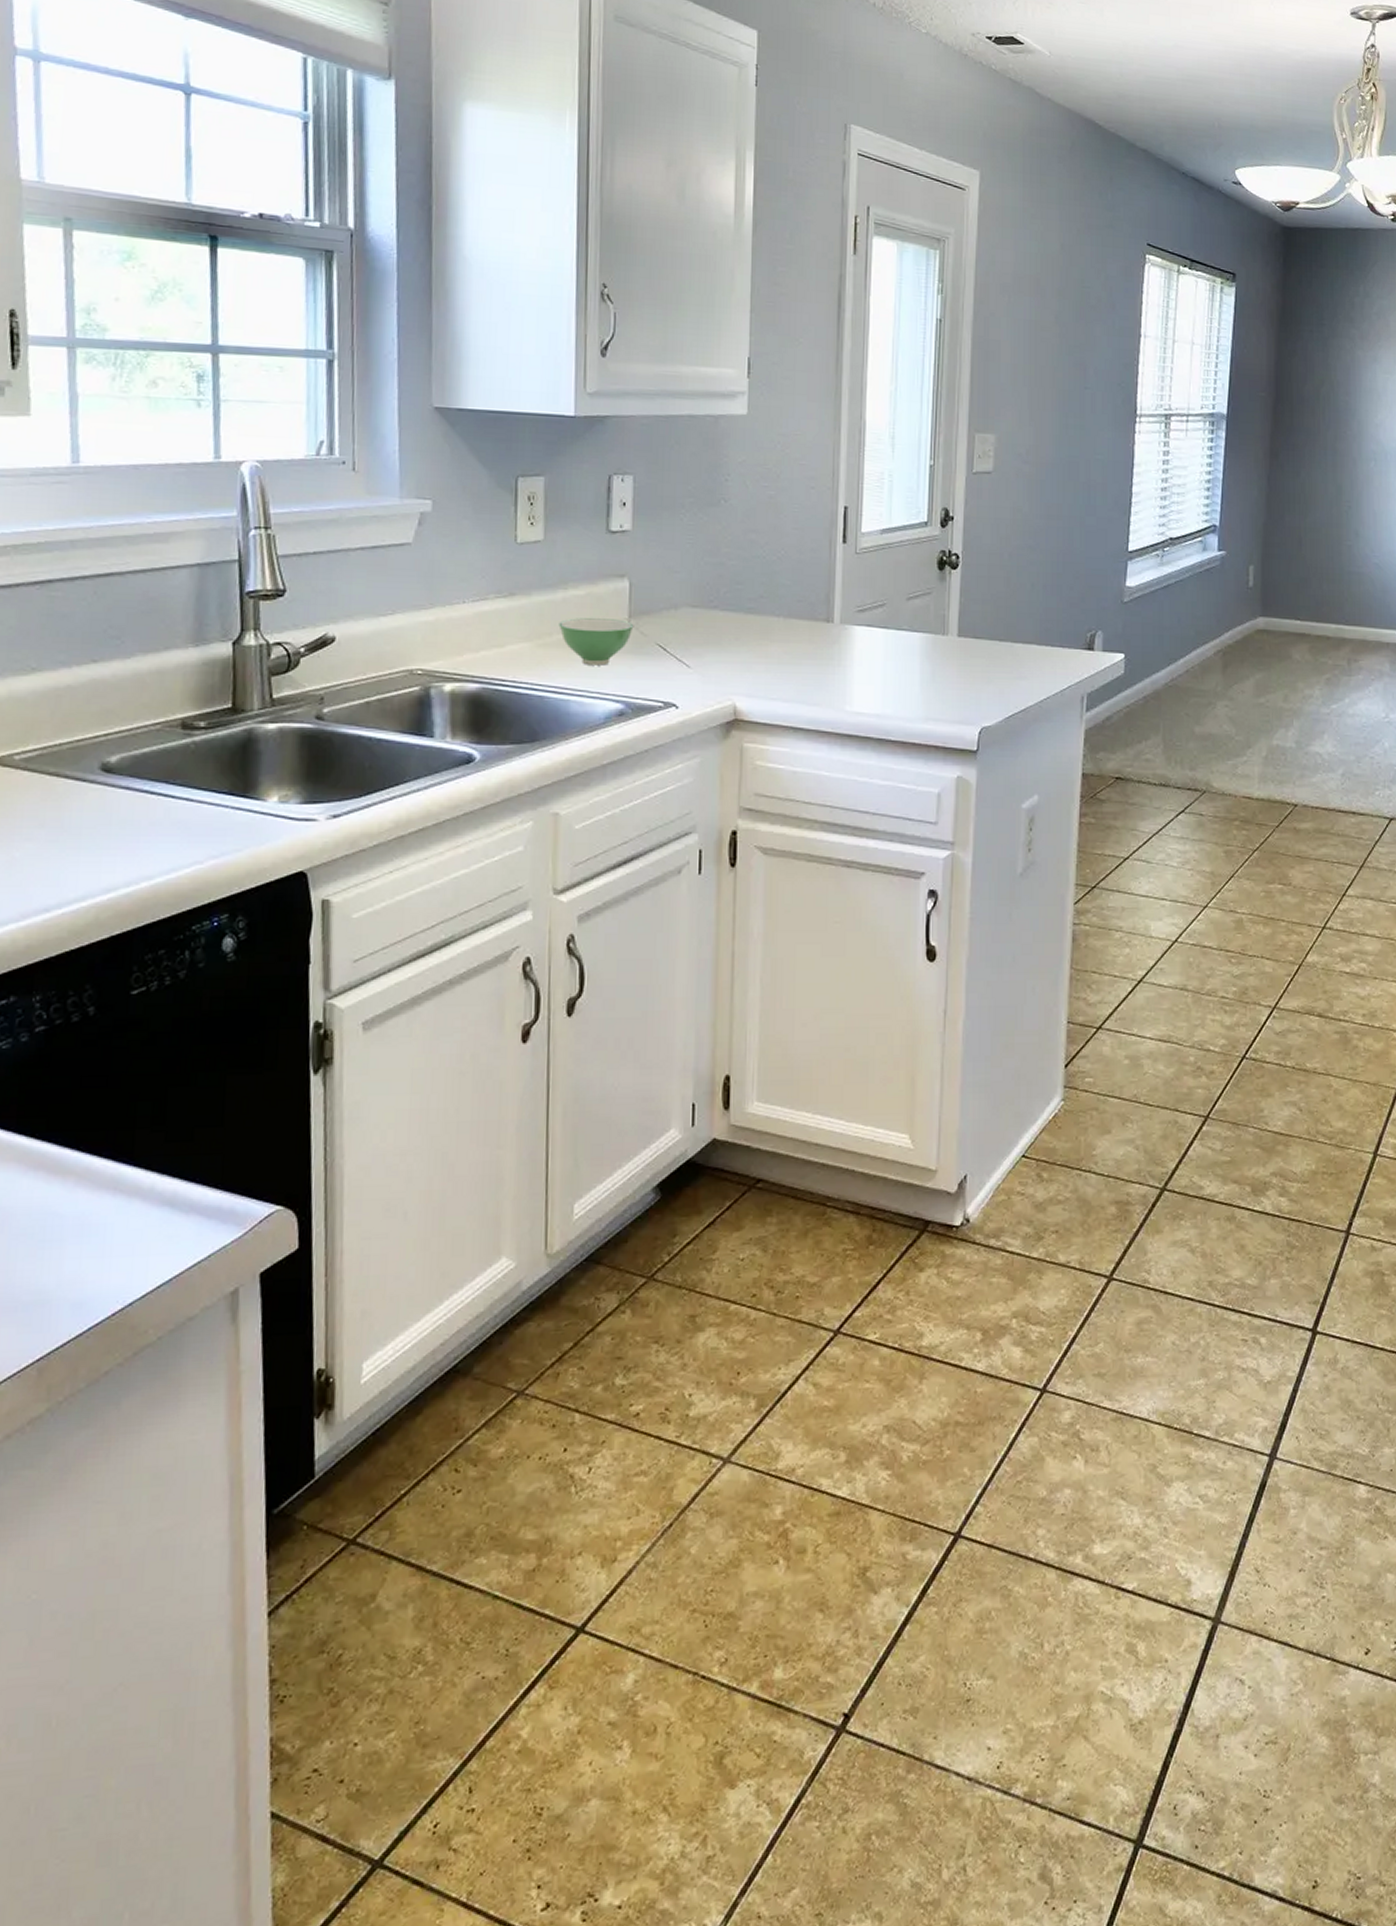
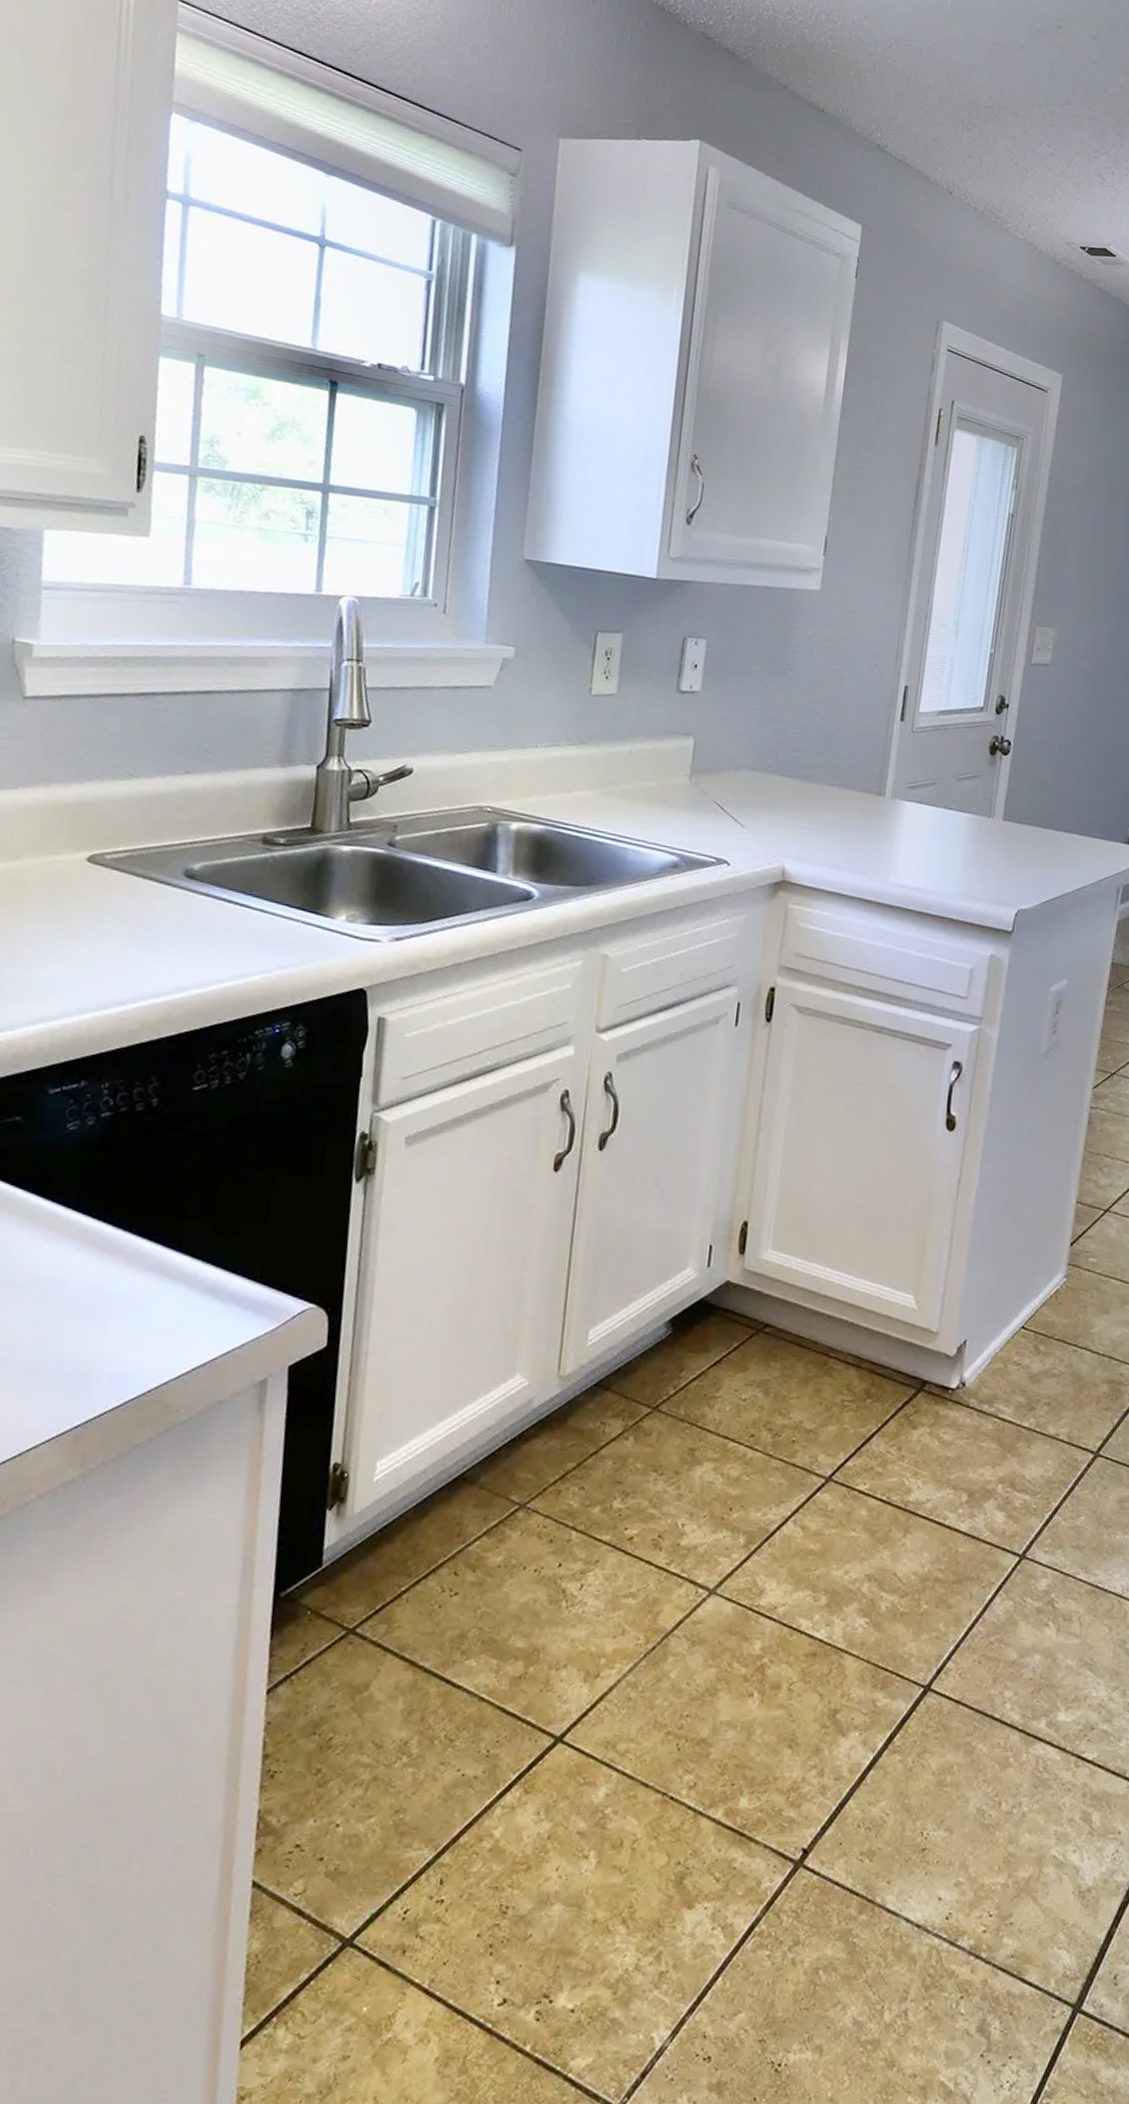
bowl: present [558,617,634,666] -> none [623,770,695,819]

